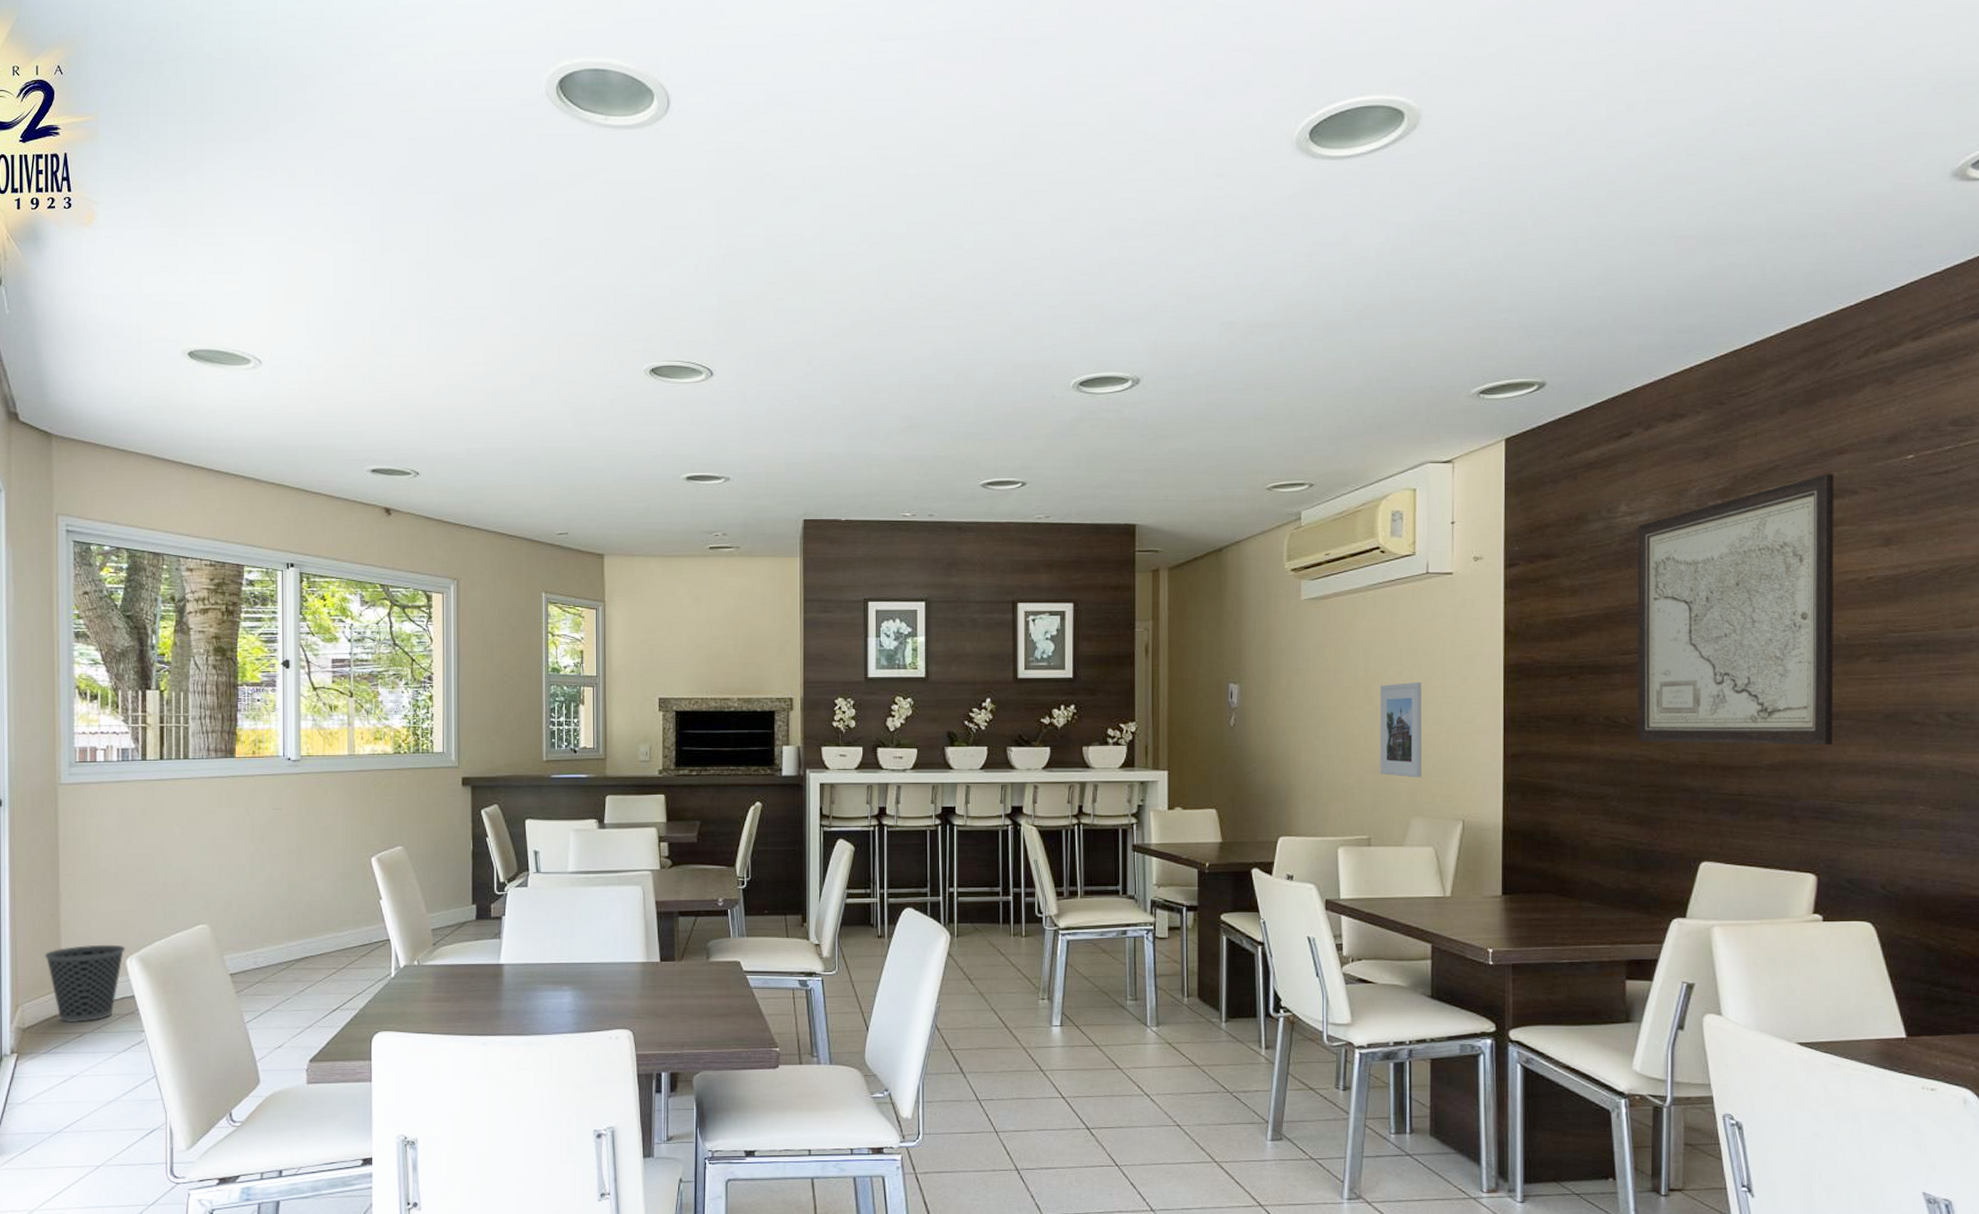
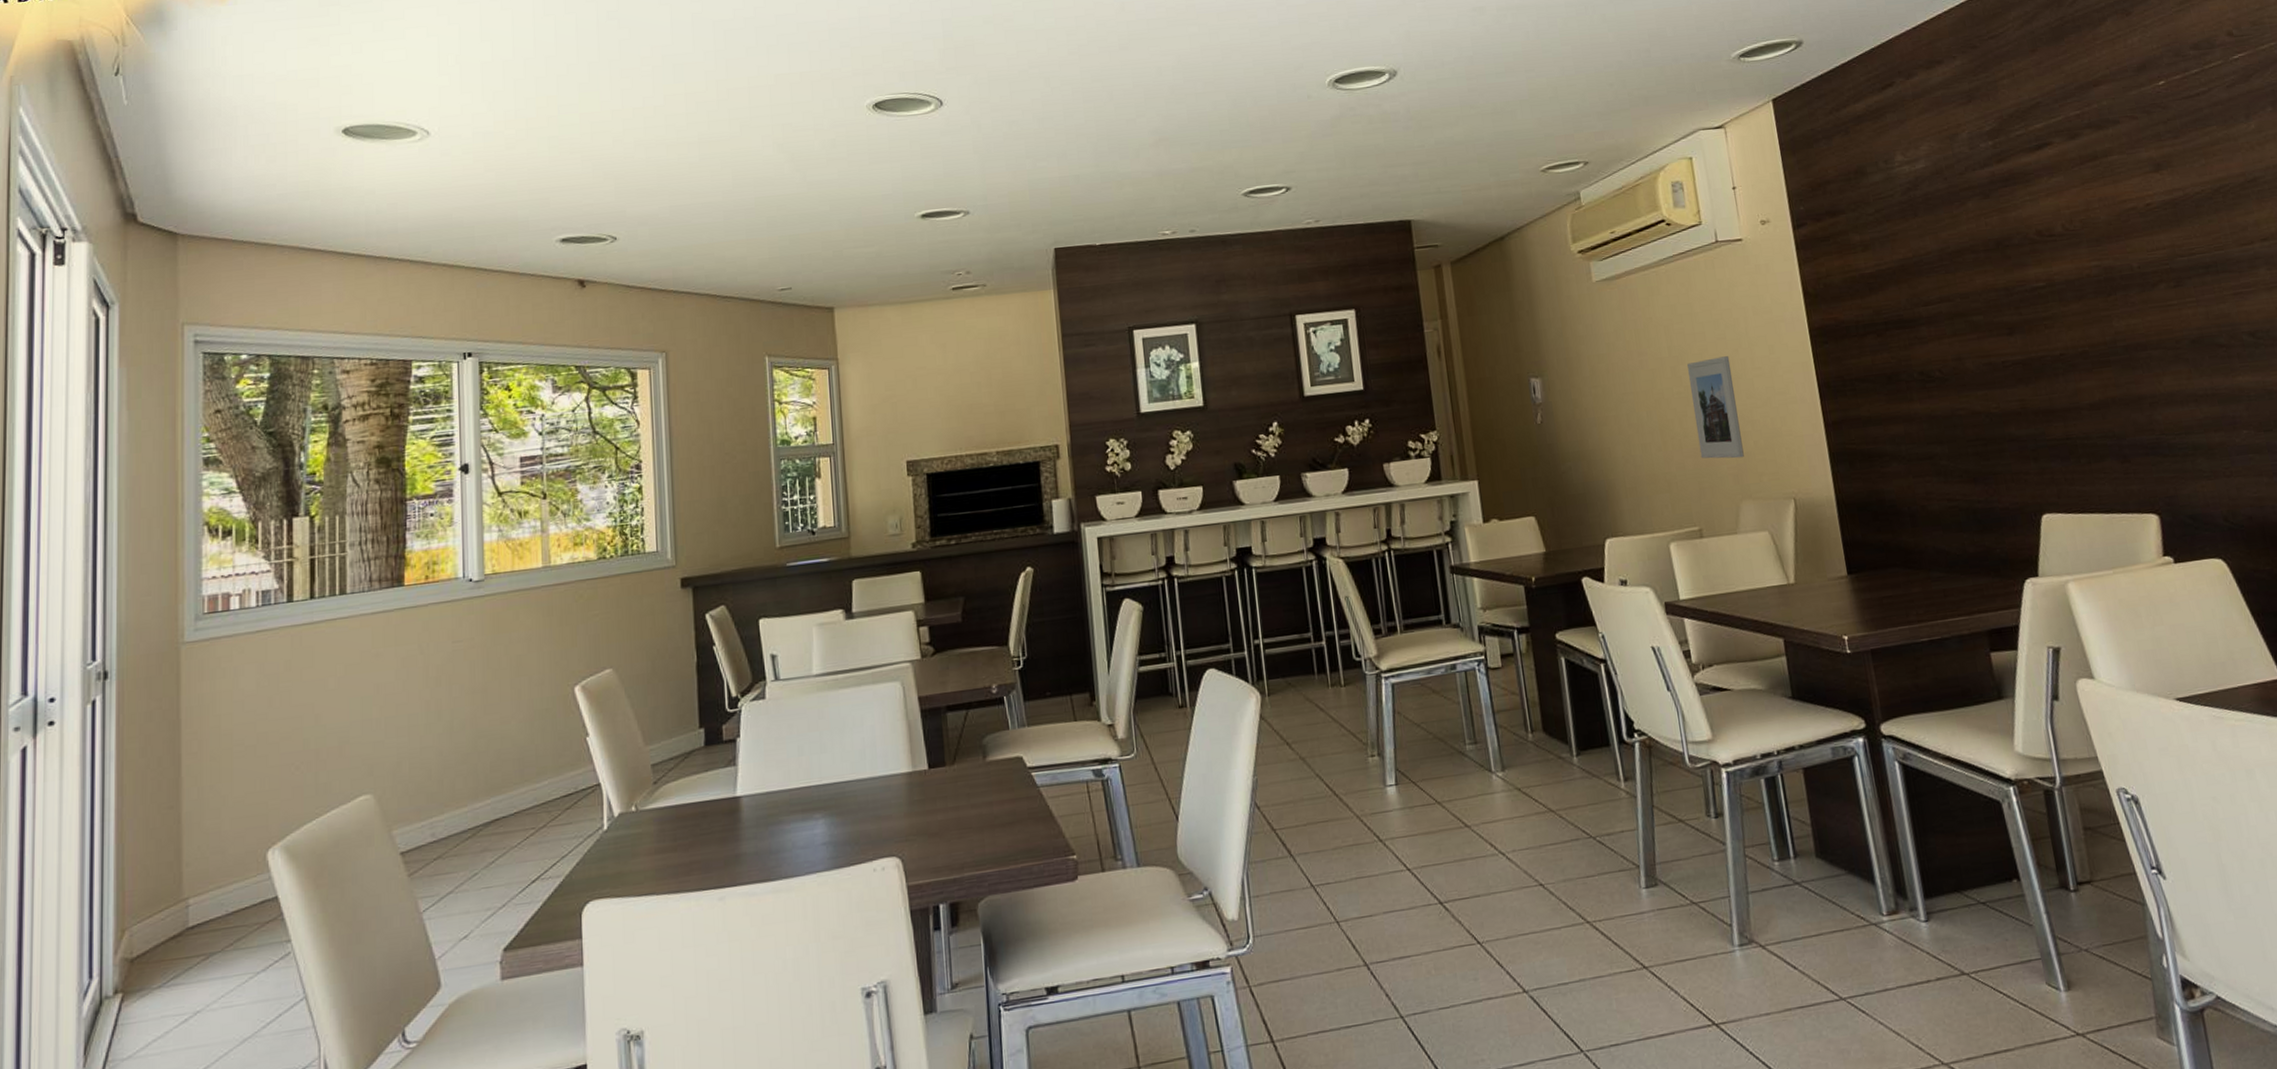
wastebasket: present [44,944,125,1023] -> none [160,834,266,944]
wall art: present [1637,474,1834,745] -> none [1917,106,2147,395]

